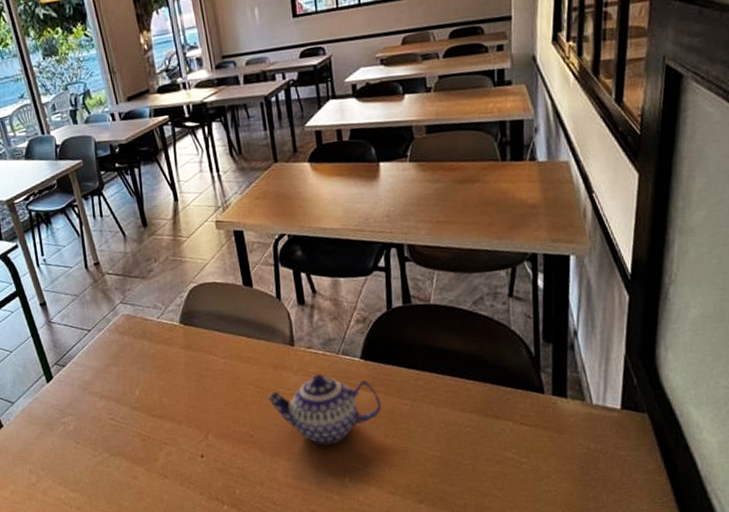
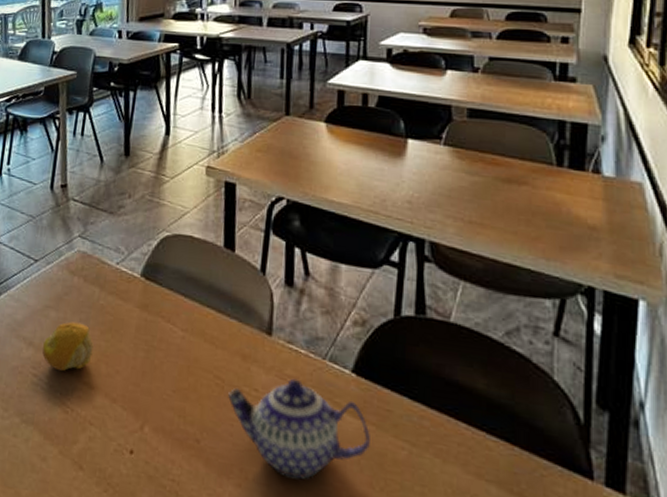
fruit: none [112,371,155,412] -> present [42,322,94,372]

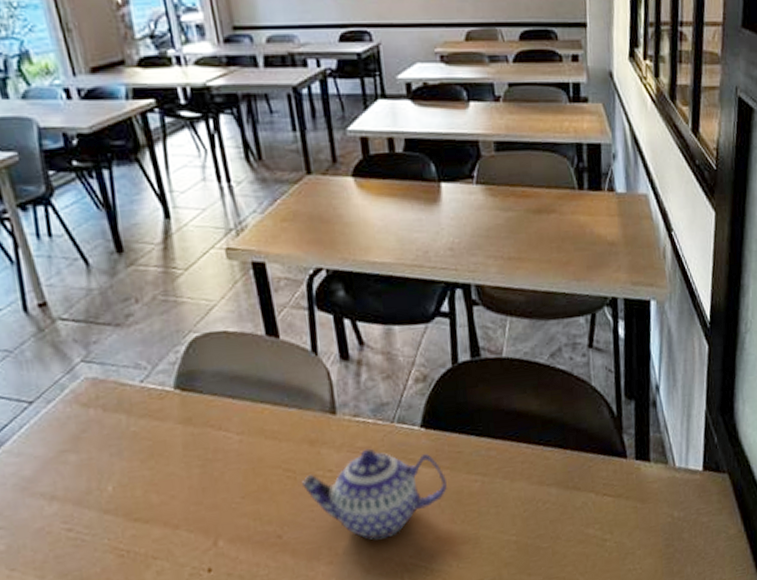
fruit: present [42,322,94,372] -> none [70,458,137,517]

